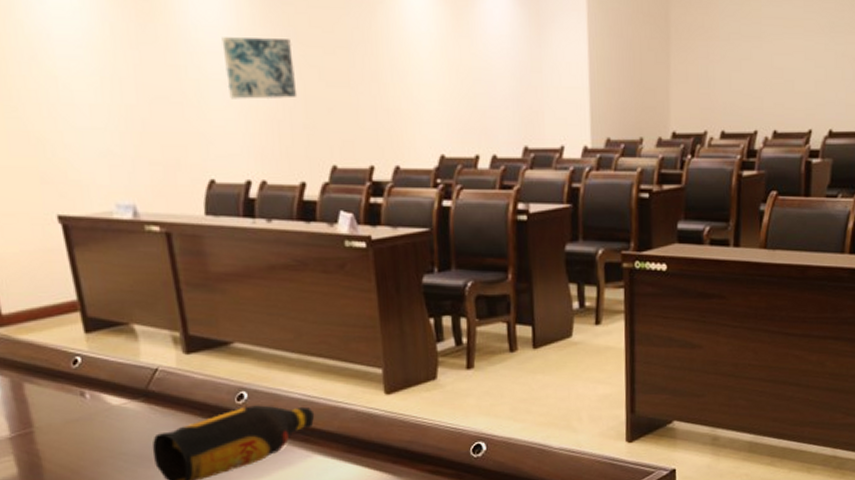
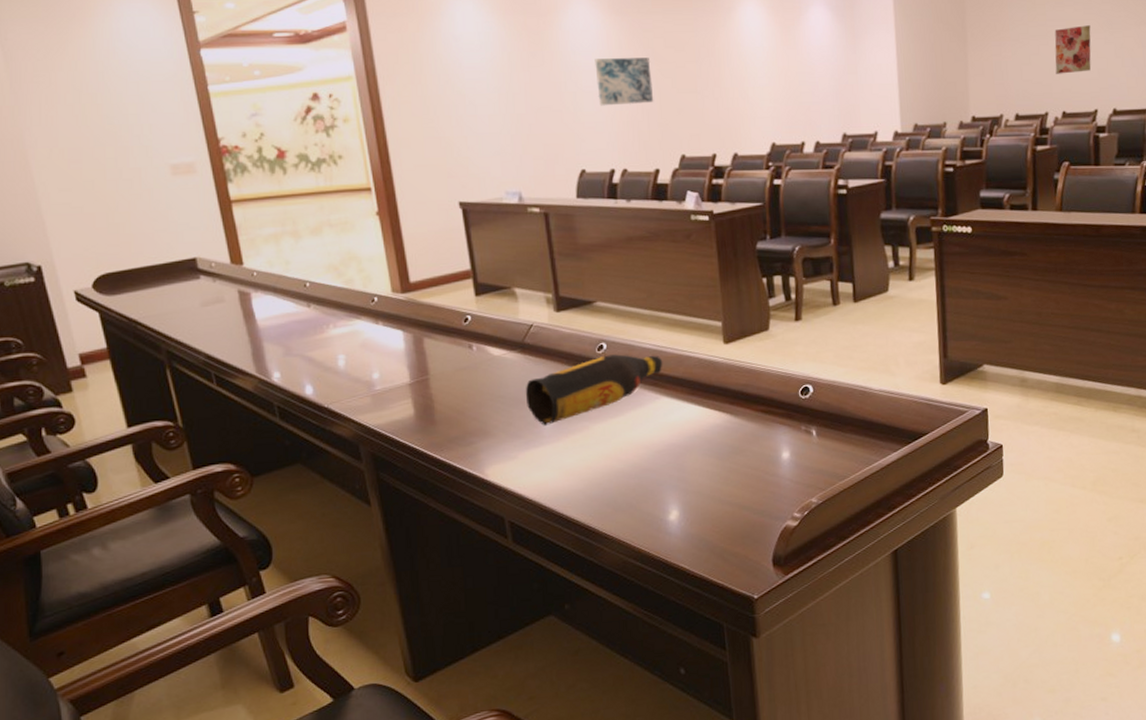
wall art: none [768,26,810,85] -> present [1054,25,1091,74]

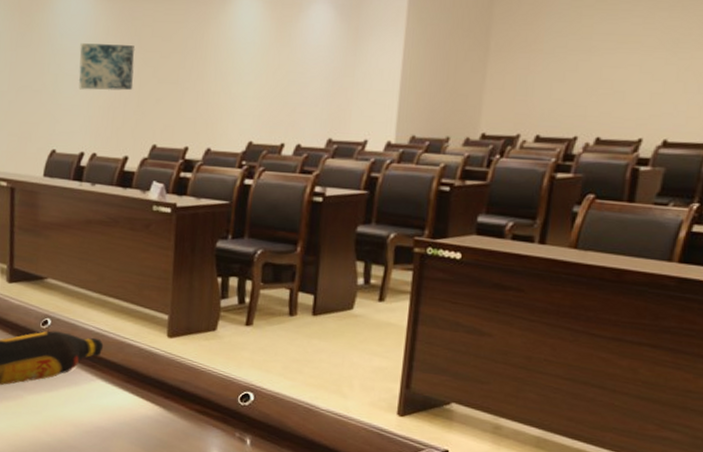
wall art: present [1054,25,1091,74] -> none [594,42,649,96]

